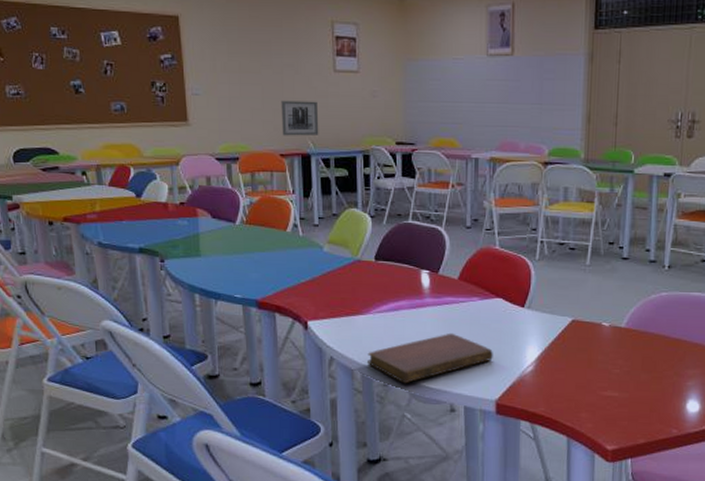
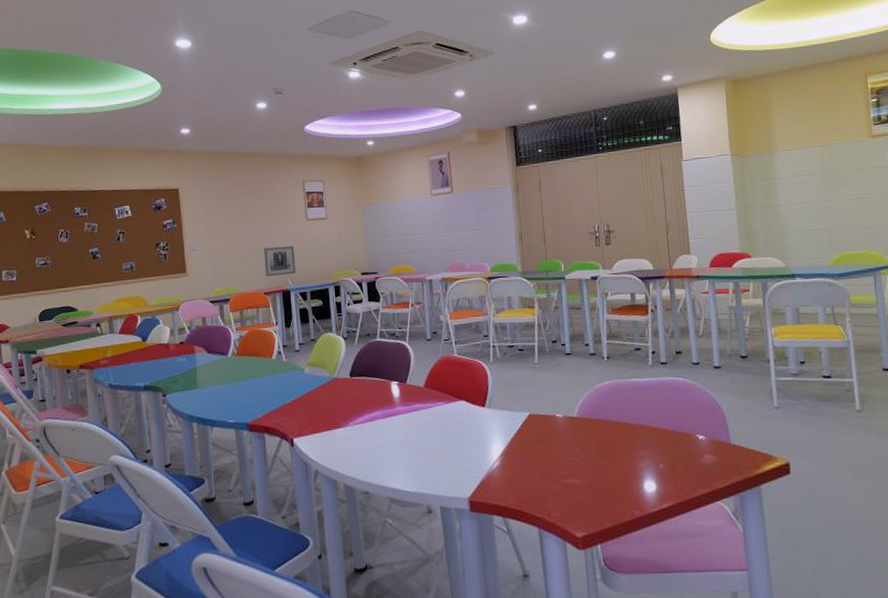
notebook: present [368,333,493,384] -> none [349,437,462,490]

